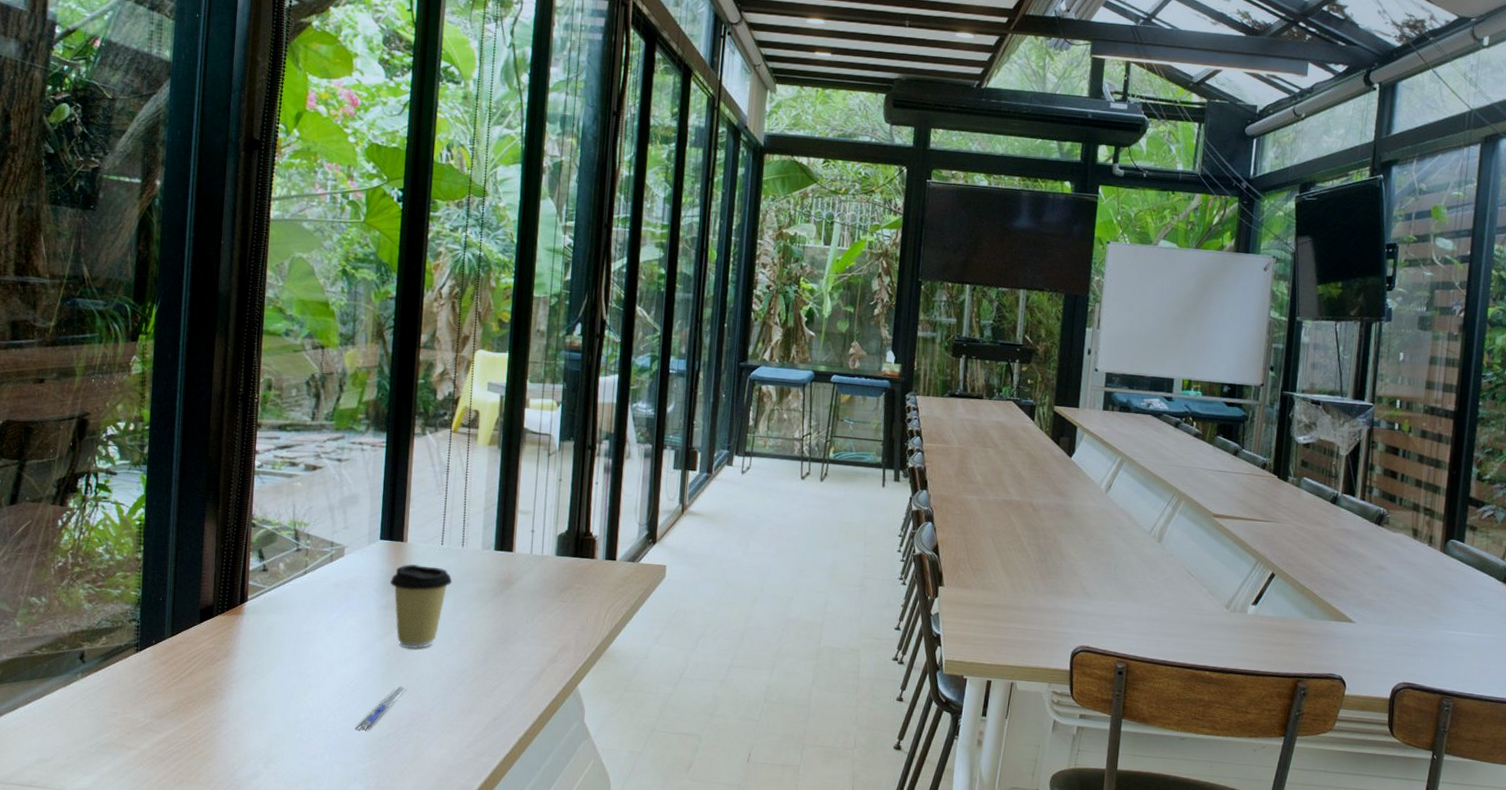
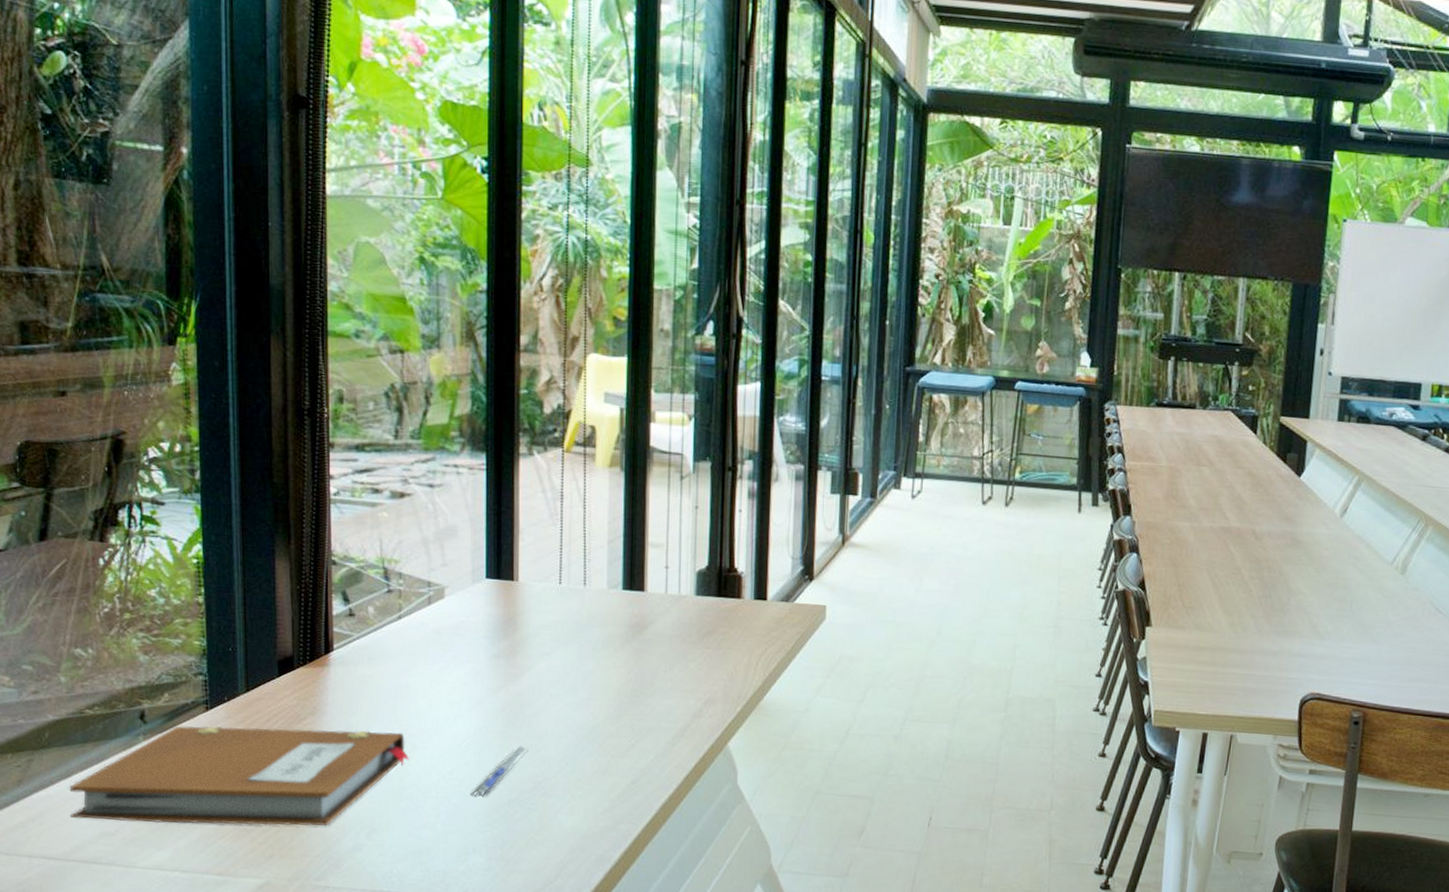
notebook: none [13,665,306,755] -> present [69,725,410,826]
coffee cup: present [390,564,453,649] -> none [501,606,575,704]

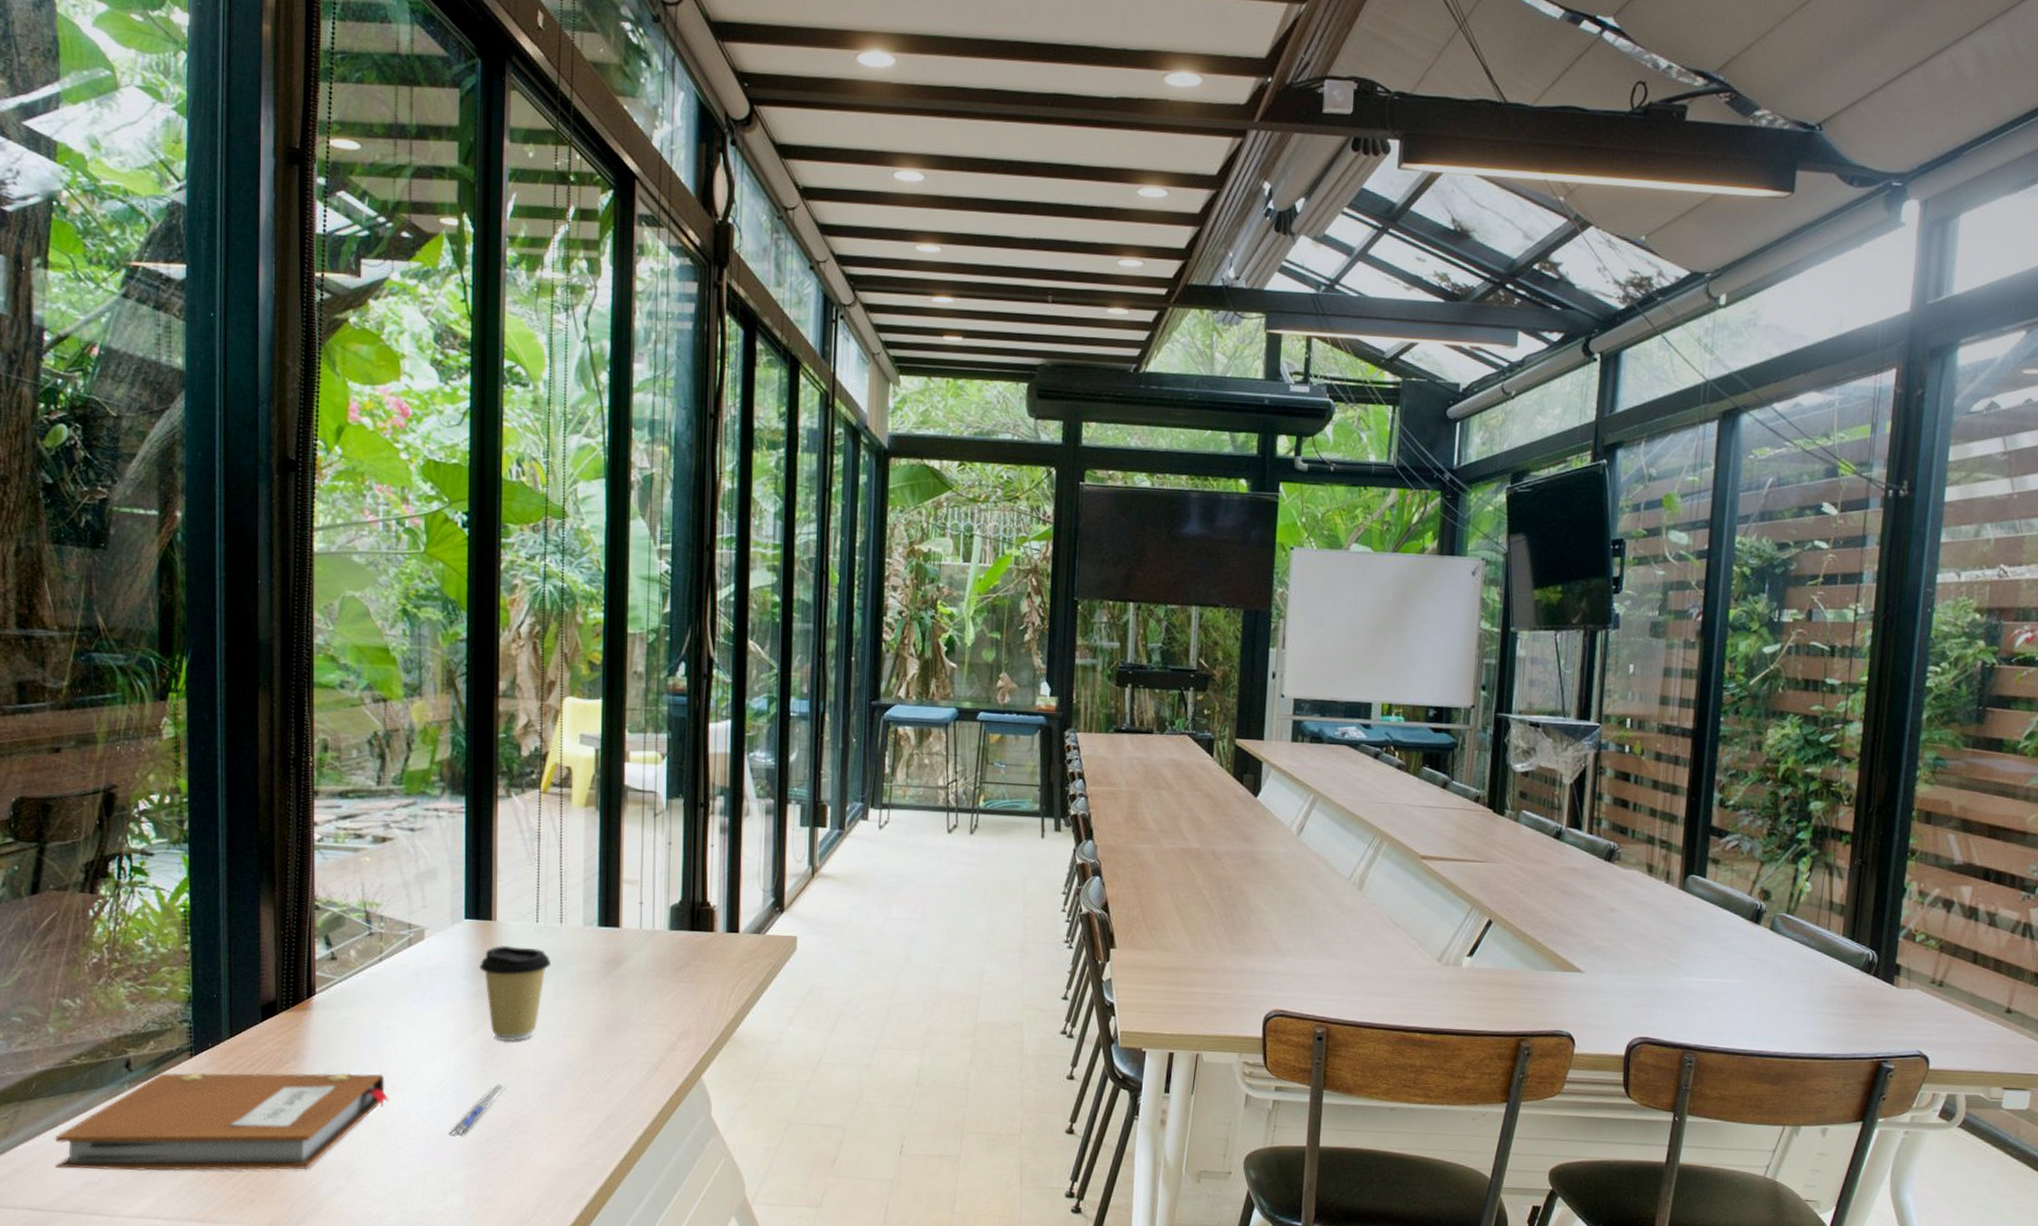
coffee cup: none [501,606,575,704] -> present [480,945,552,1041]

